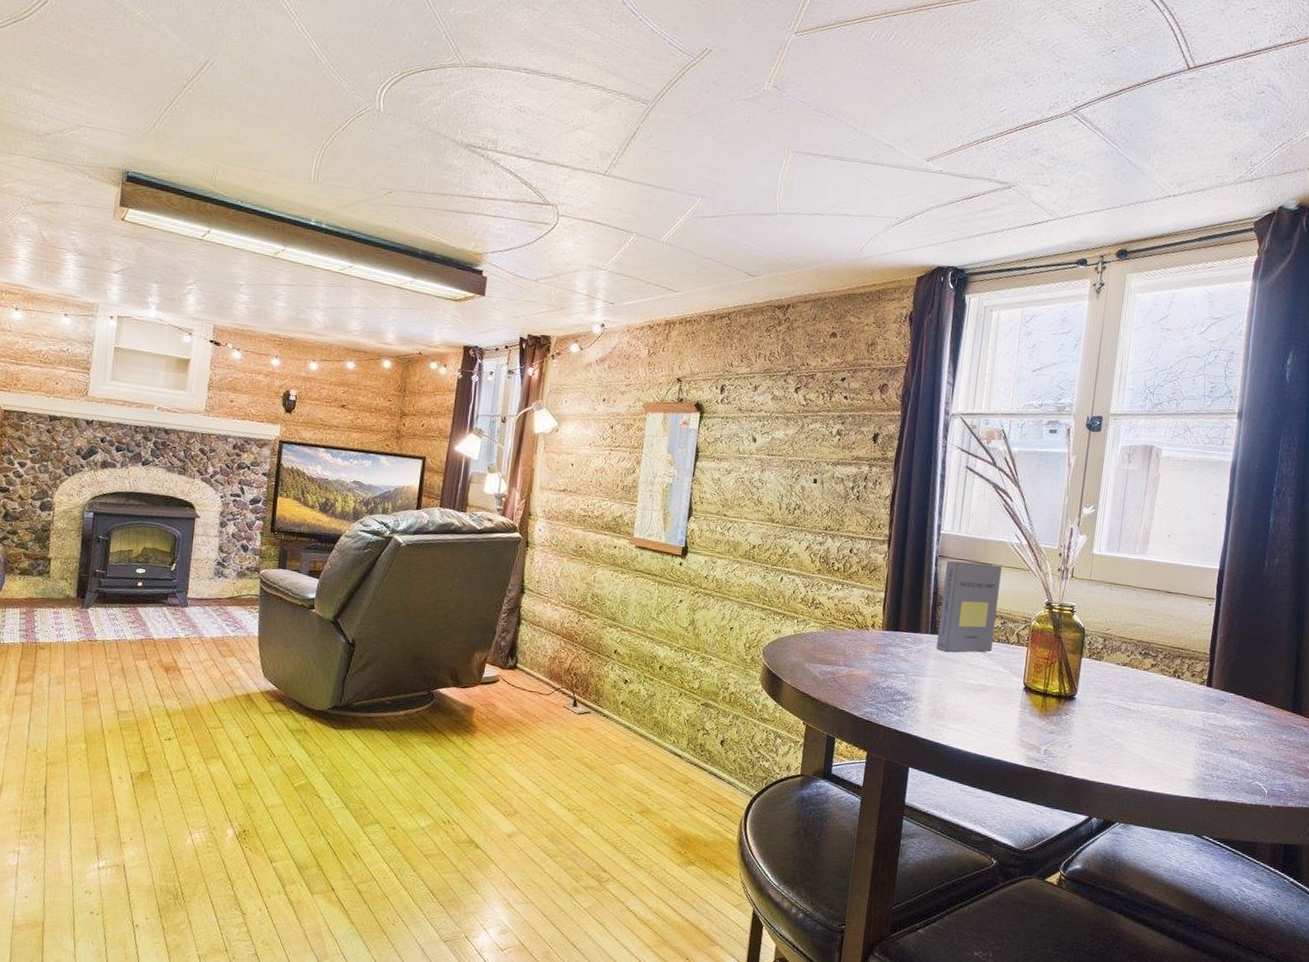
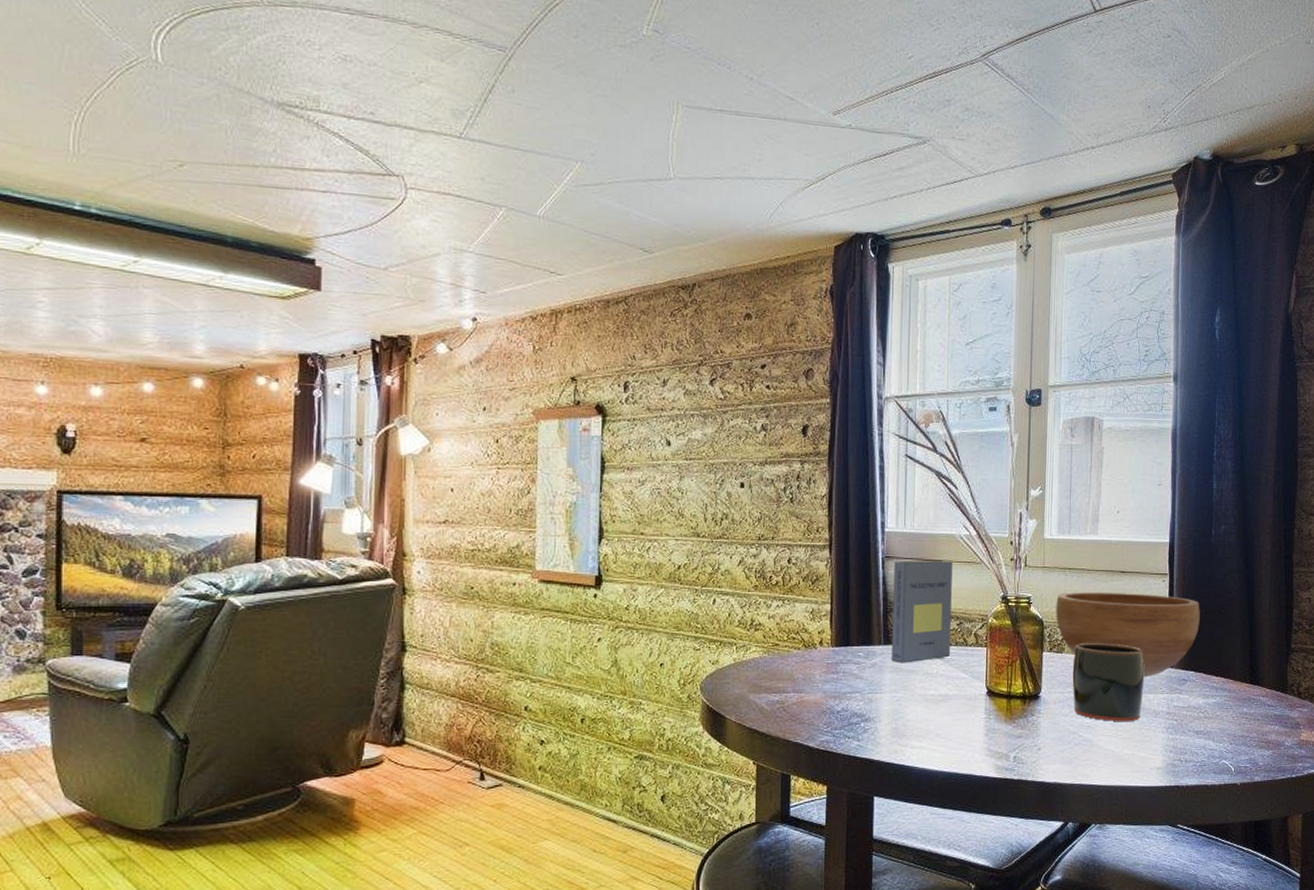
bowl: none [1097,605,1246,694] -> present [1055,592,1200,678]
mug: none [1107,654,1183,733] -> present [1072,643,1145,721]

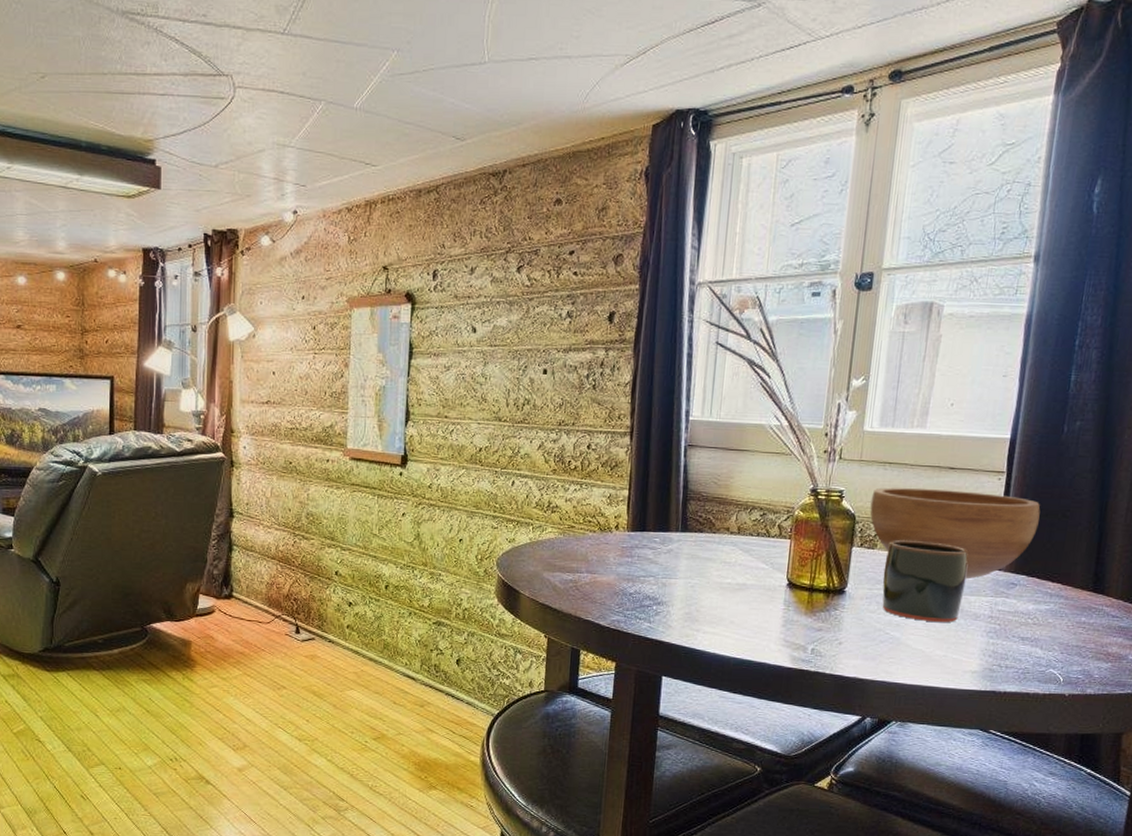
book: present [891,560,953,663] -> none [688,449,760,551]

